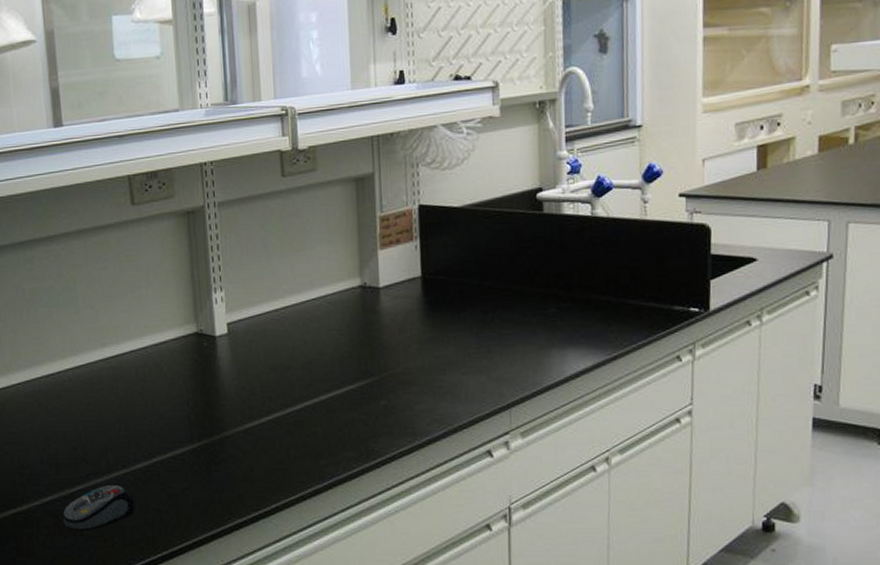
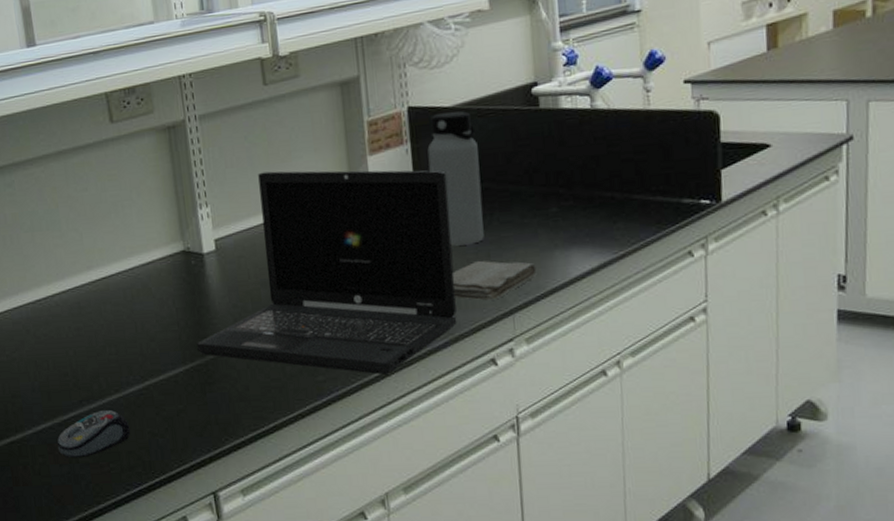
laptop: none [205,260,457,462] -> present [197,170,457,375]
water bottle: none [436,211,486,340] -> present [427,111,484,246]
washcloth: none [454,356,534,394] -> present [453,261,537,301]

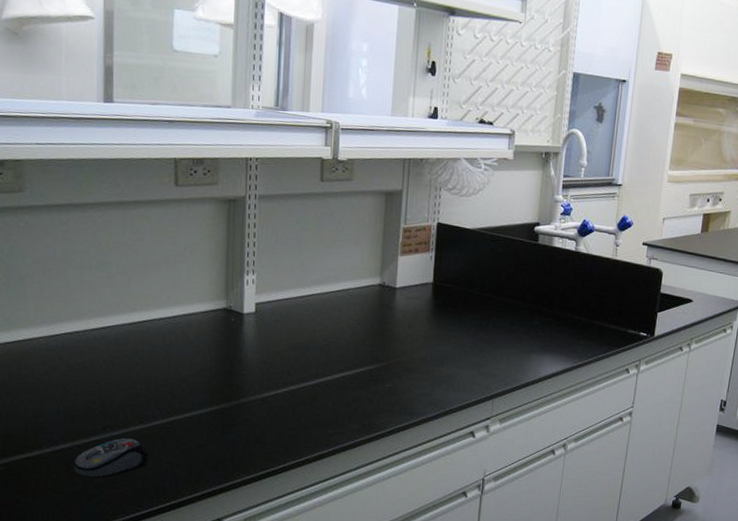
laptop: present [197,170,457,375] -> none [224,253,460,435]
water bottle: present [427,111,484,246] -> none [447,232,488,340]
washcloth: present [453,261,537,301] -> none [449,354,516,386]

